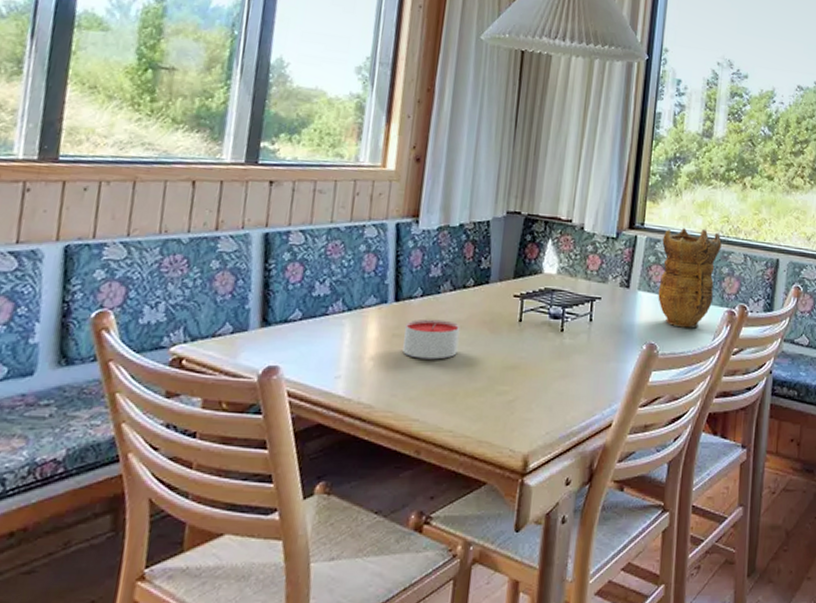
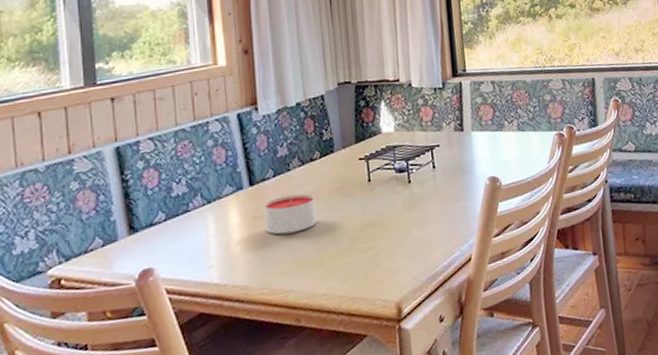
vase: present [658,228,722,328] -> none [485,63,541,158]

